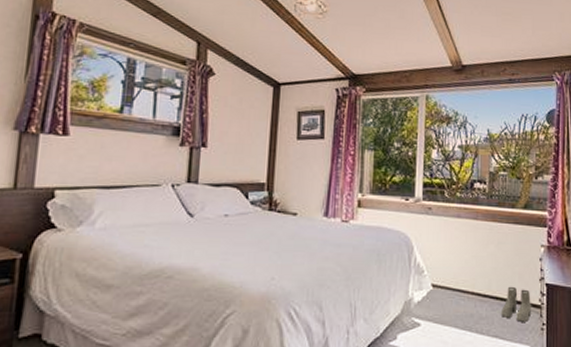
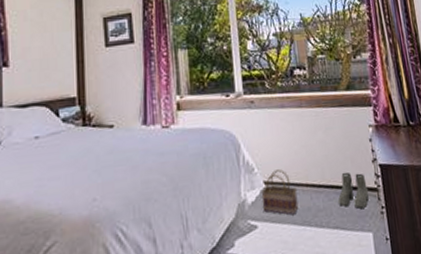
basket: none [427,275,462,319] -> present [261,169,299,215]

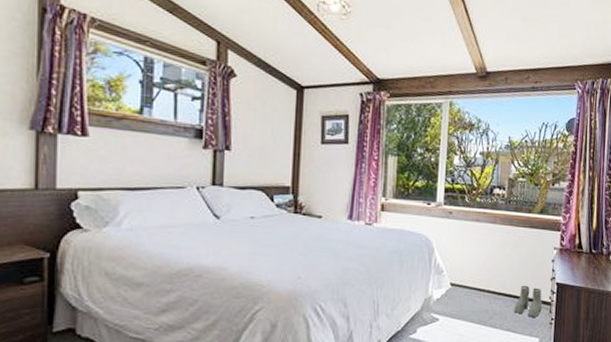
basket: present [261,169,299,215] -> none [445,275,479,314]

